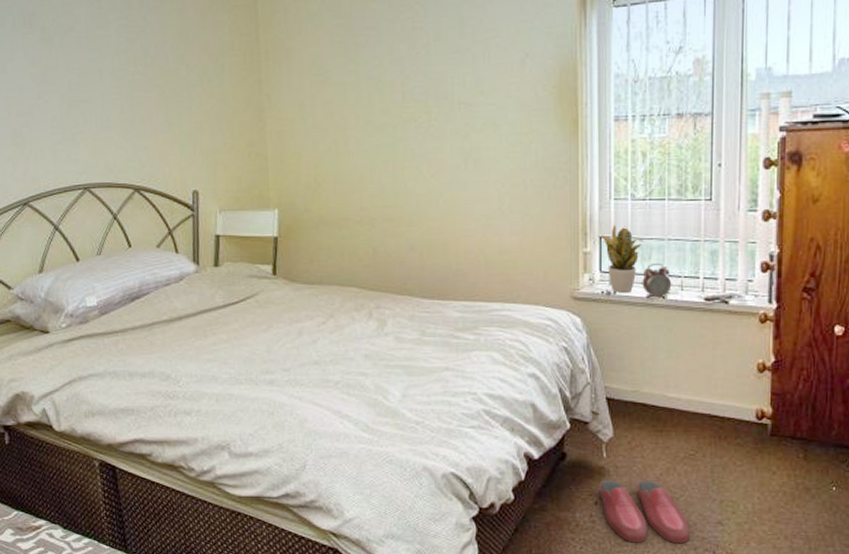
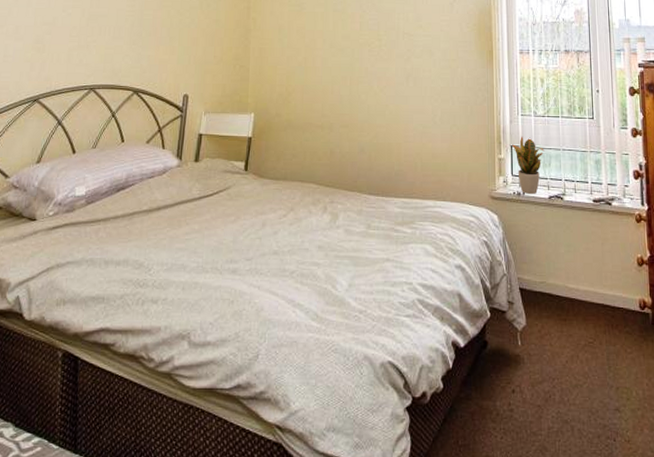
slippers: present [600,479,690,544] -> none [516,367,593,432]
alarm clock: present [642,262,672,299] -> none [544,169,568,200]

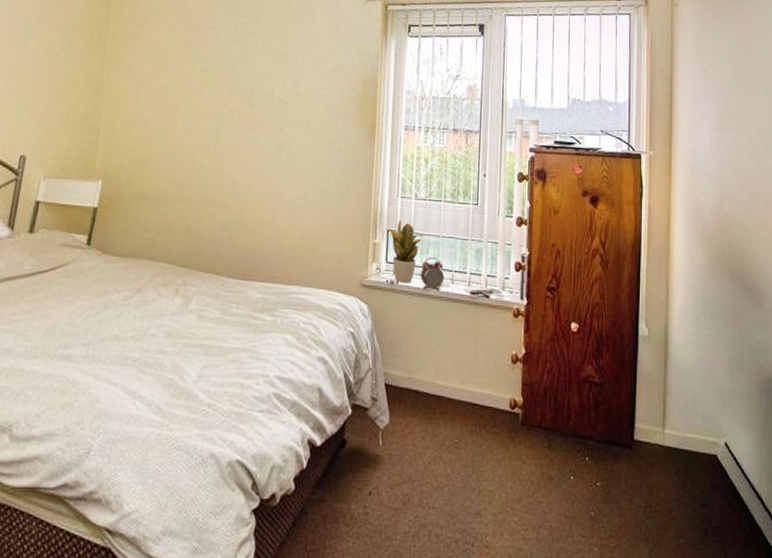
alarm clock: none [544,169,568,200] -> present [420,257,445,291]

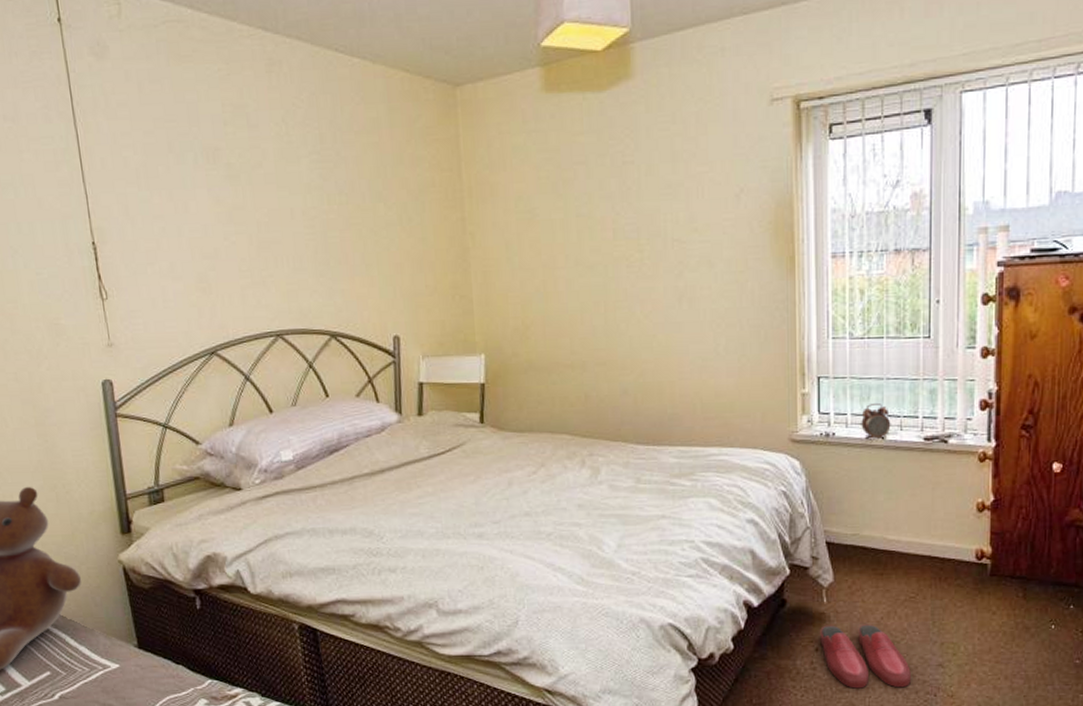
slippers: none [374,468,452,537] -> present [820,624,911,689]
potted plant: present [389,220,423,284] -> none [820,364,862,436]

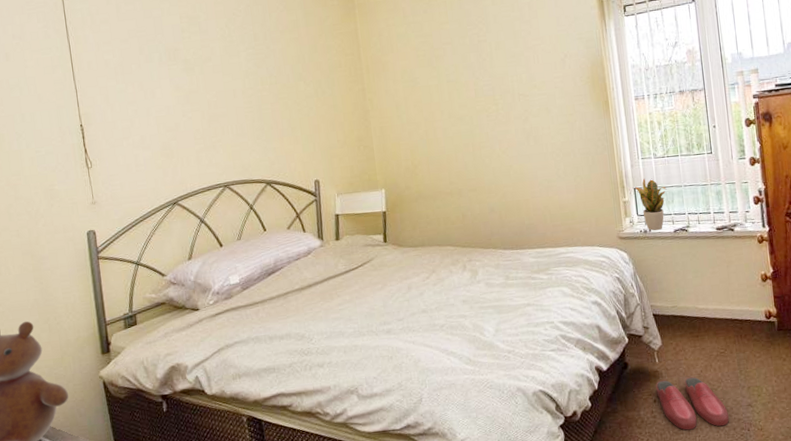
potted plant: none [820,364,862,436] -> present [635,178,667,231]
alarm clock: present [861,402,891,440] -> none [669,204,692,233]

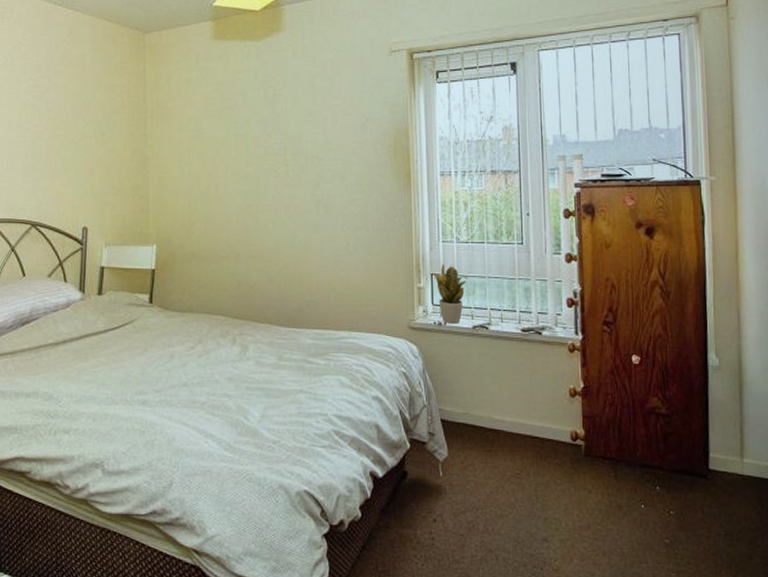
slippers: present [656,376,729,430] -> none [437,497,519,561]

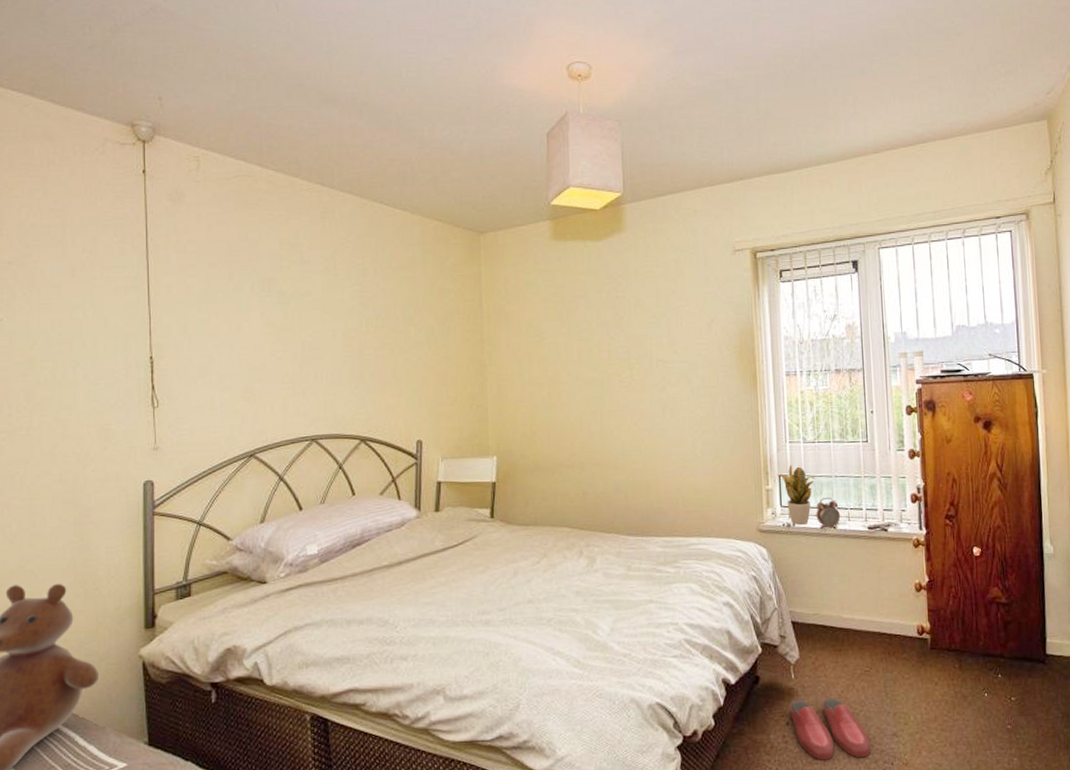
slippers: none [437,497,519,561] -> present [790,697,870,760]
alarm clock: none [468,297,494,330] -> present [816,497,841,530]

